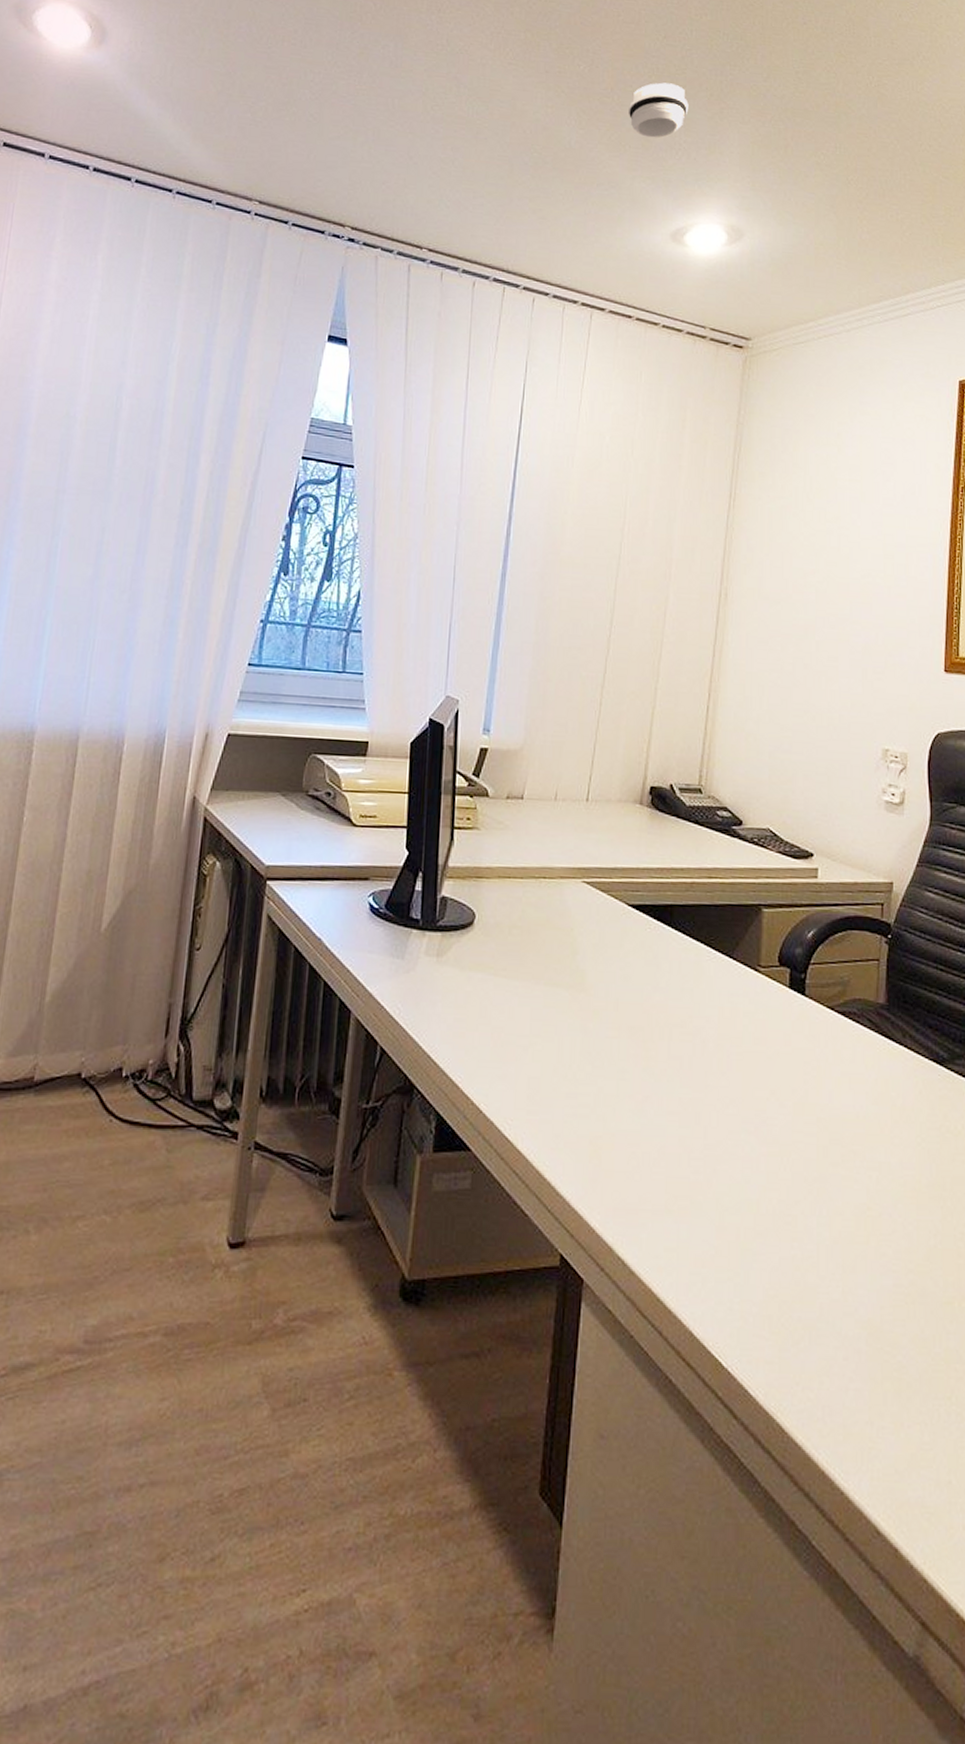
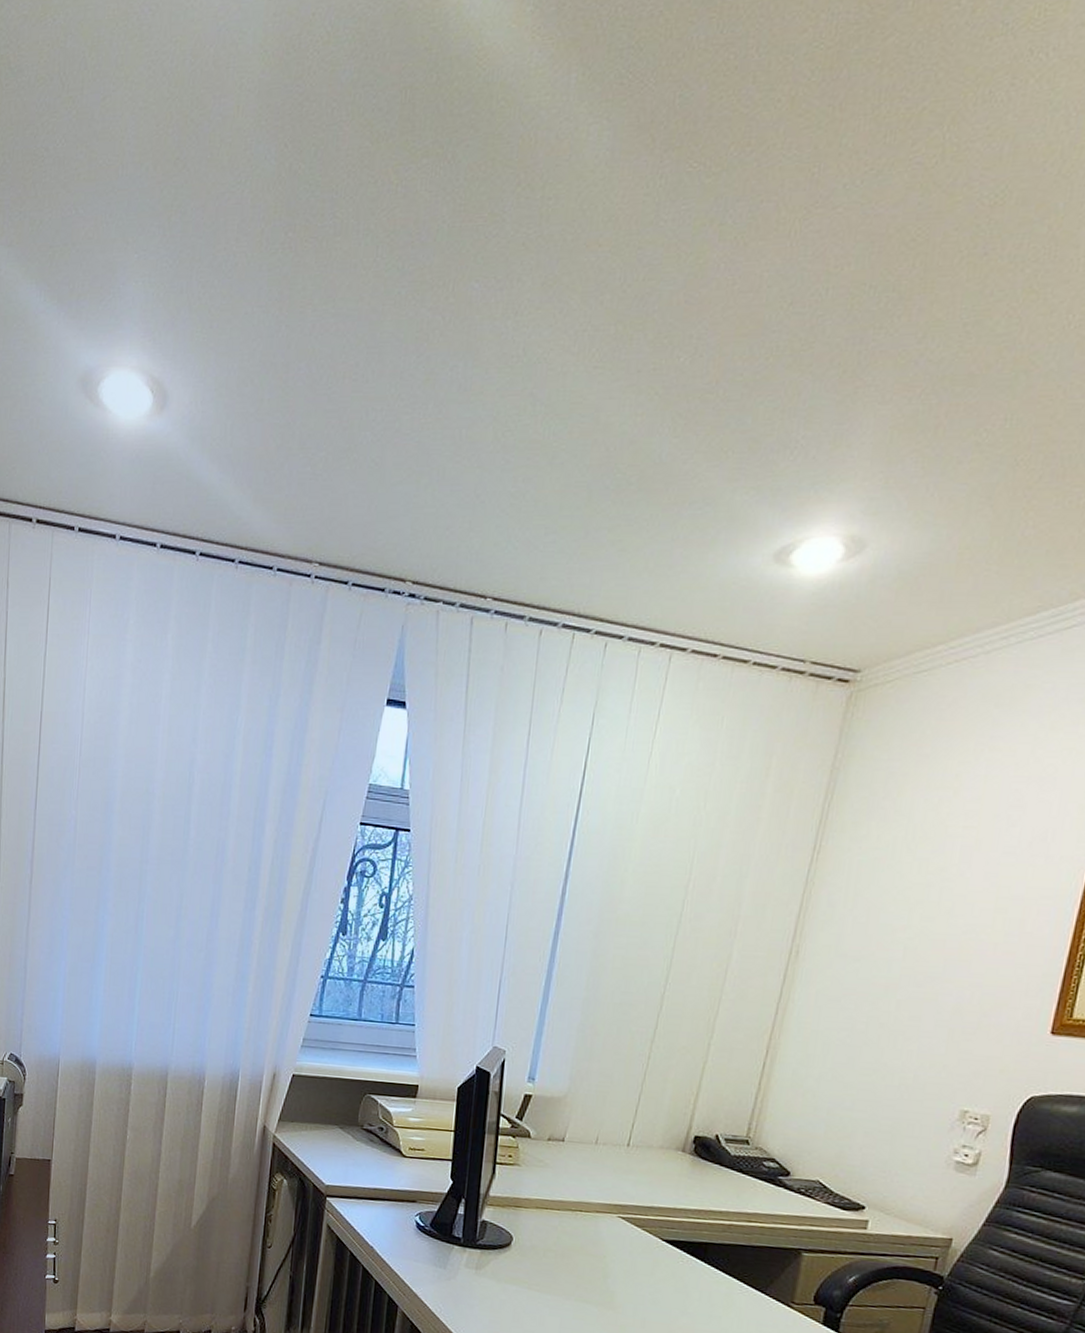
smoke detector: present [629,82,689,138] -> none [735,363,814,438]

